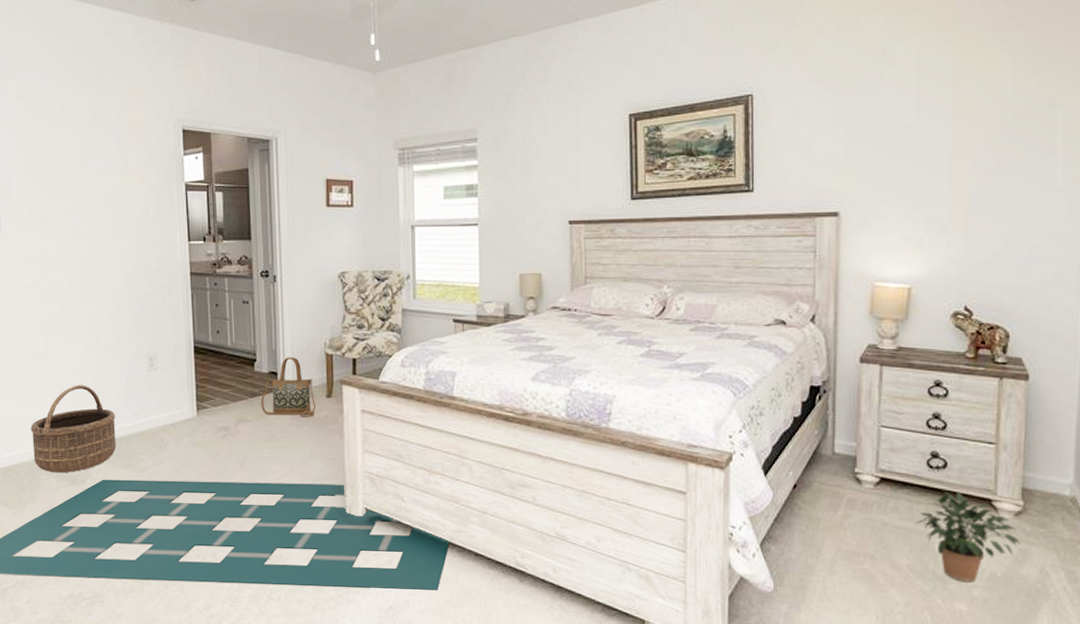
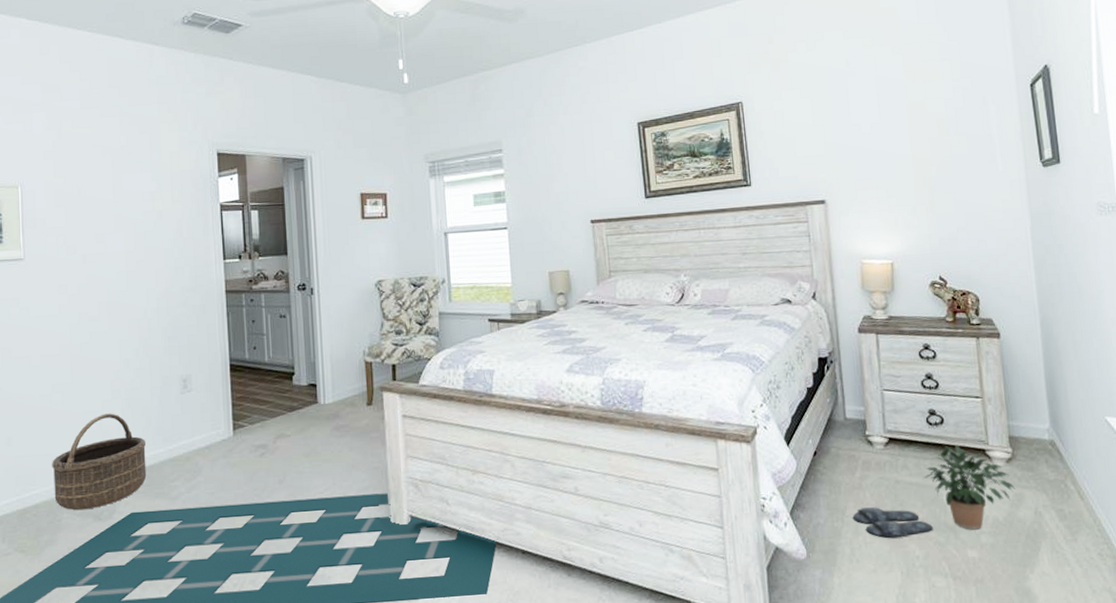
handbag: present [261,357,316,417] -> none [300,367,356,429]
slippers: none [830,547,919,582] -> present [853,507,933,538]

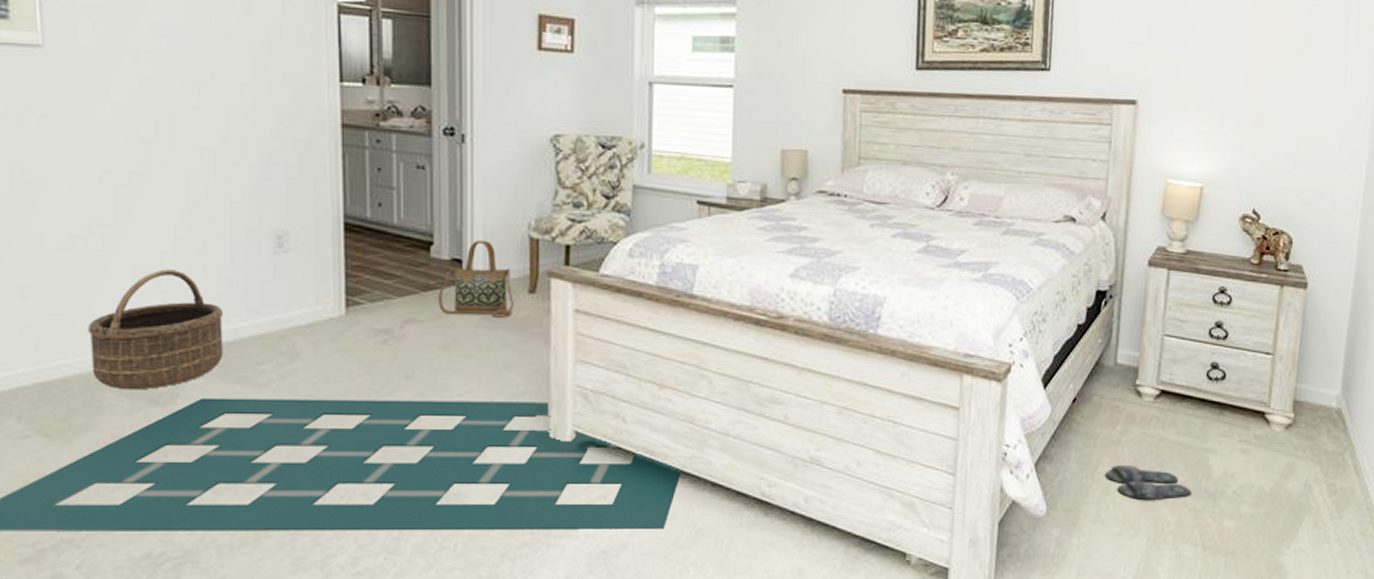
handbag: none [300,367,356,429] -> present [439,240,513,318]
potted plant: present [922,443,1016,530] -> none [1190,402,1290,498]

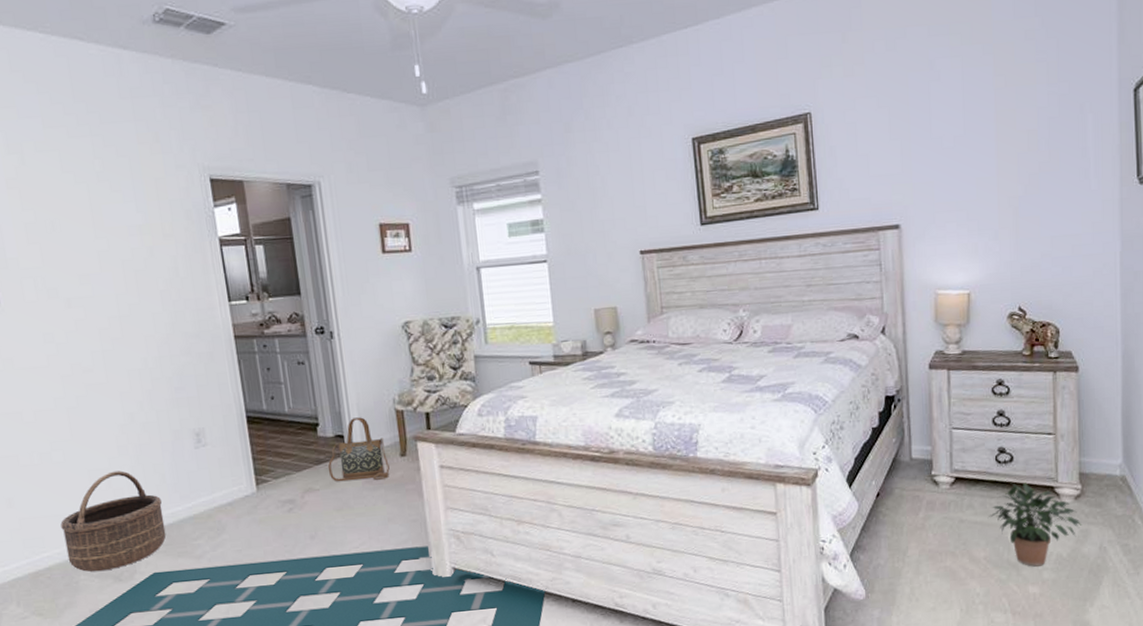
slippers: present [1105,465,1192,501] -> none [915,547,995,577]
potted plant: none [1190,402,1290,498] -> present [987,482,1082,567]

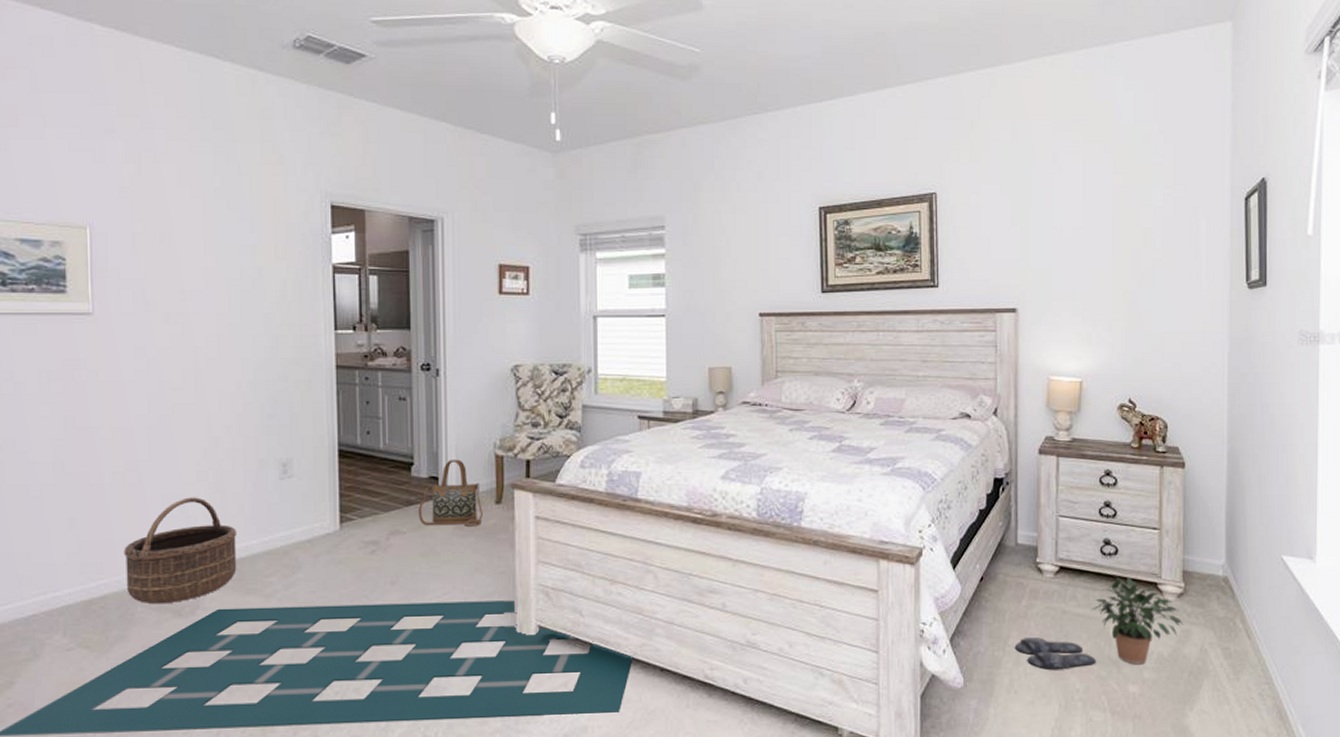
slippers: none [915,547,995,577] -> present [1016,637,1096,670]

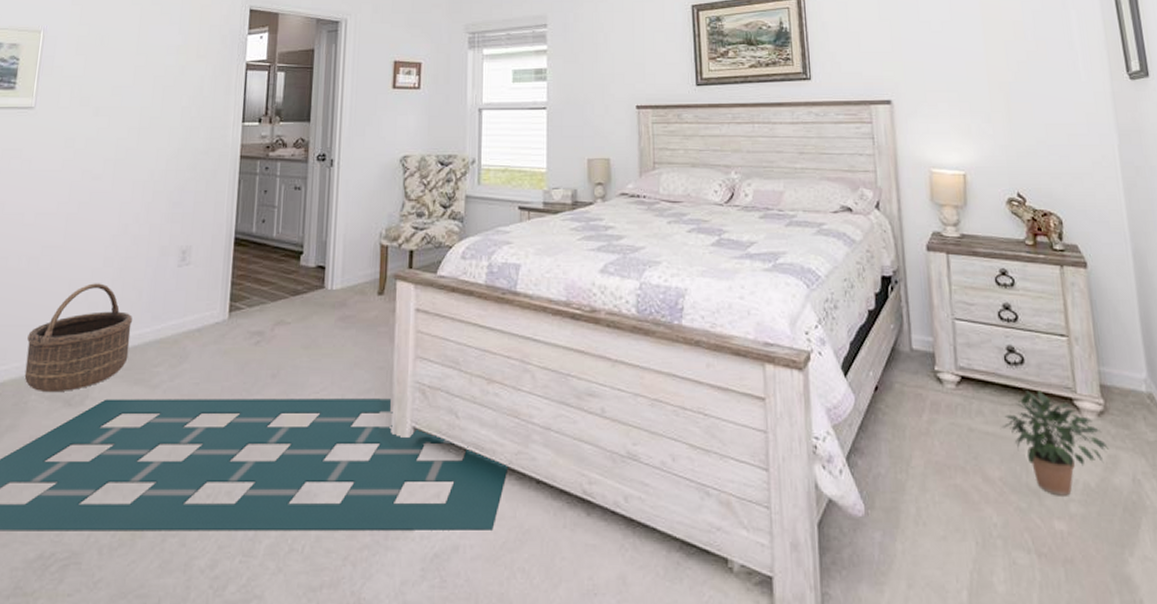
handbag: present [419,460,483,527] -> none [304,249,365,318]
slippers: present [1016,637,1096,670] -> none [920,459,1013,499]

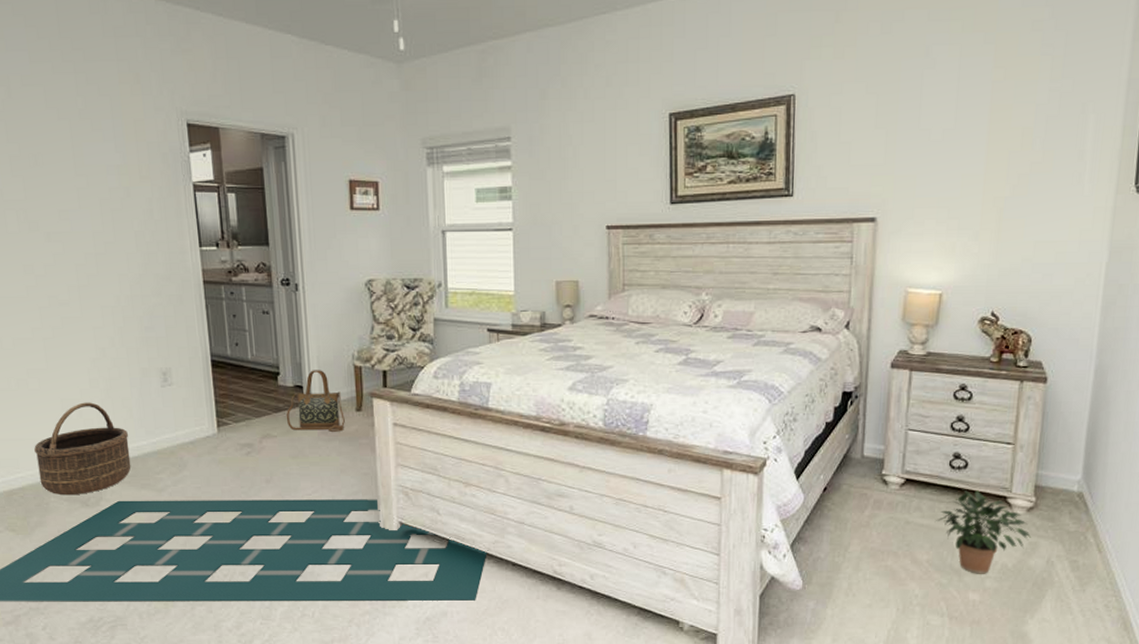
handbag: none [304,249,365,318] -> present [287,370,345,432]

